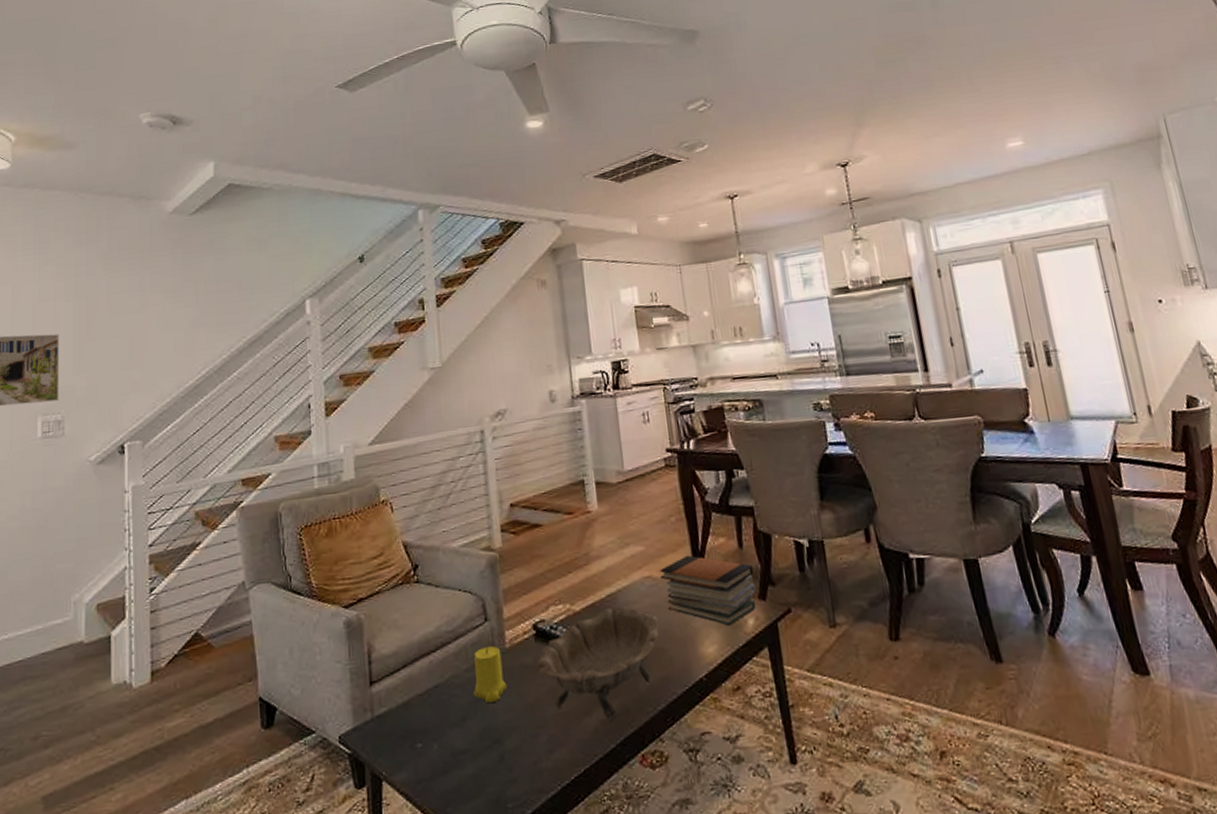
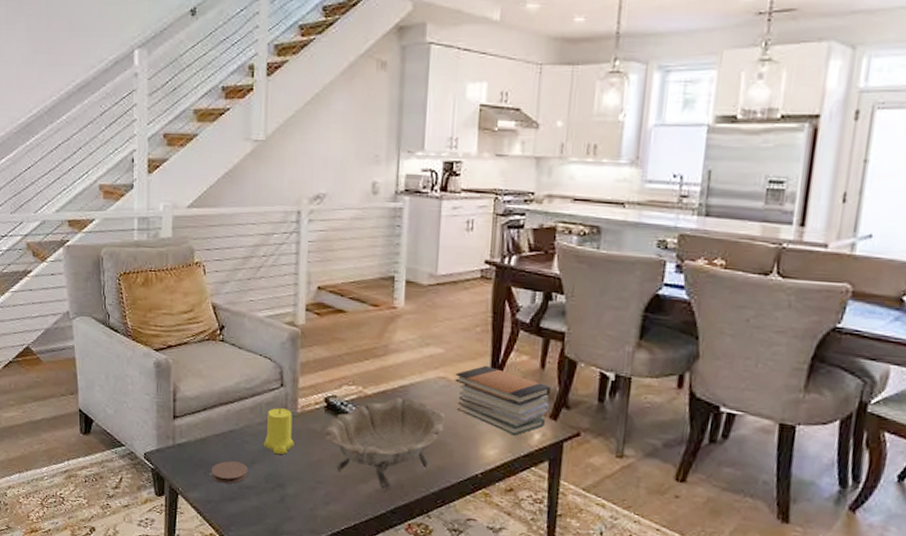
coaster: none [417,722,460,754] -> present [210,461,248,484]

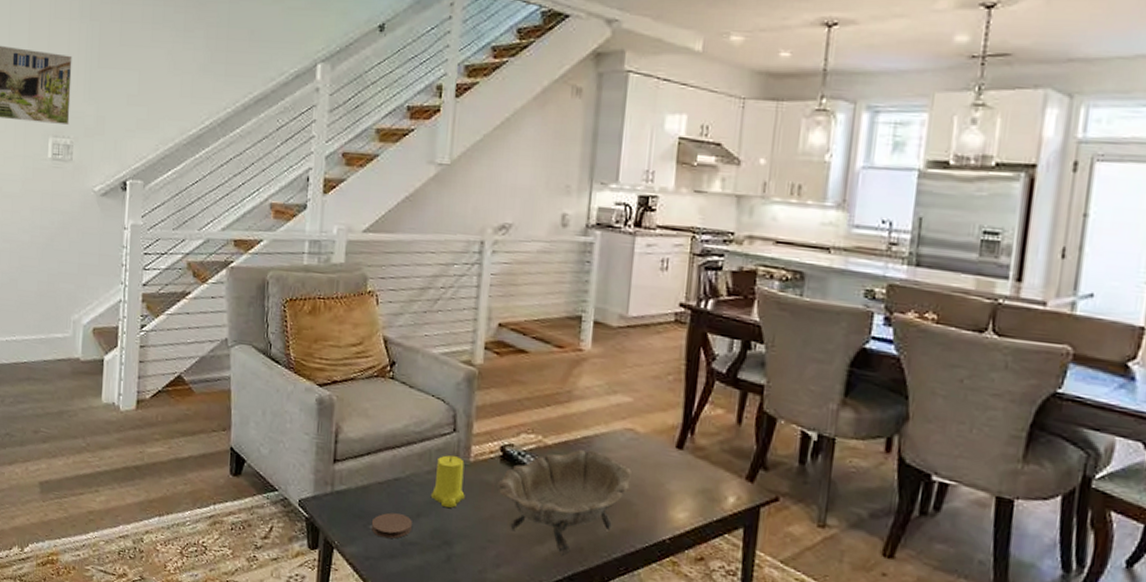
book stack: present [455,365,551,436] -> none [643,417,748,498]

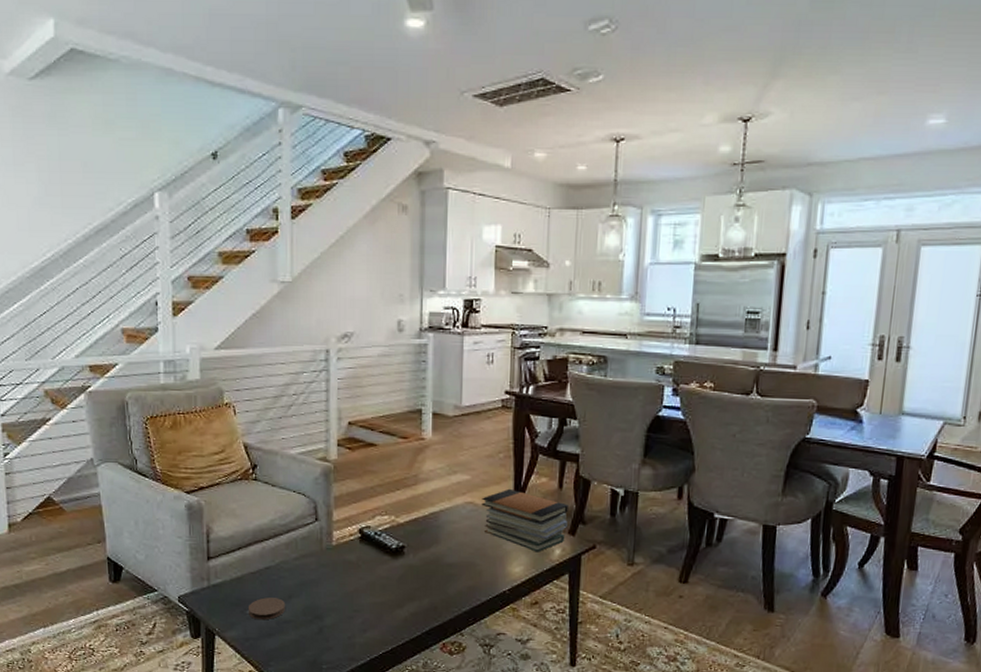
candle: present [430,455,465,508] -> none [299,542,331,587]
decorative bowl: present [498,449,631,555] -> none [359,523,474,615]
book stack: none [643,417,748,498] -> present [481,488,568,552]

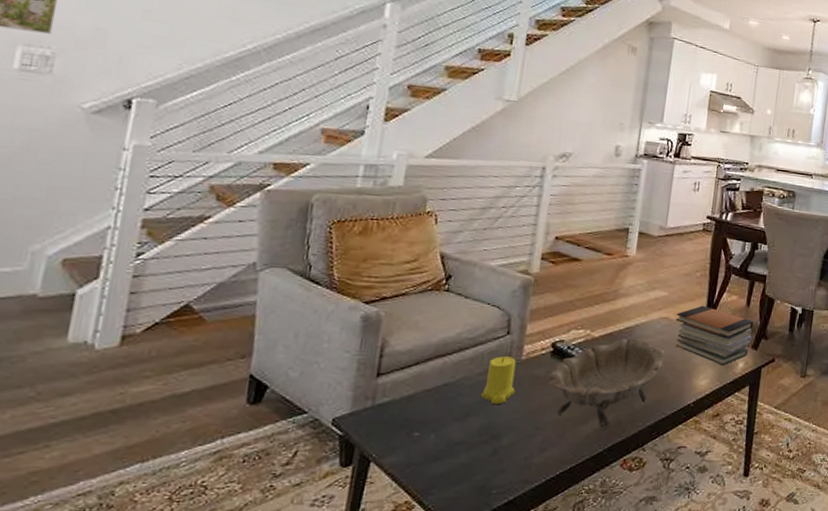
coaster: present [247,597,285,620] -> none [414,417,460,443]
candle: none [299,542,331,587] -> present [480,356,517,404]
decorative bowl: none [359,523,474,615] -> present [547,338,665,430]

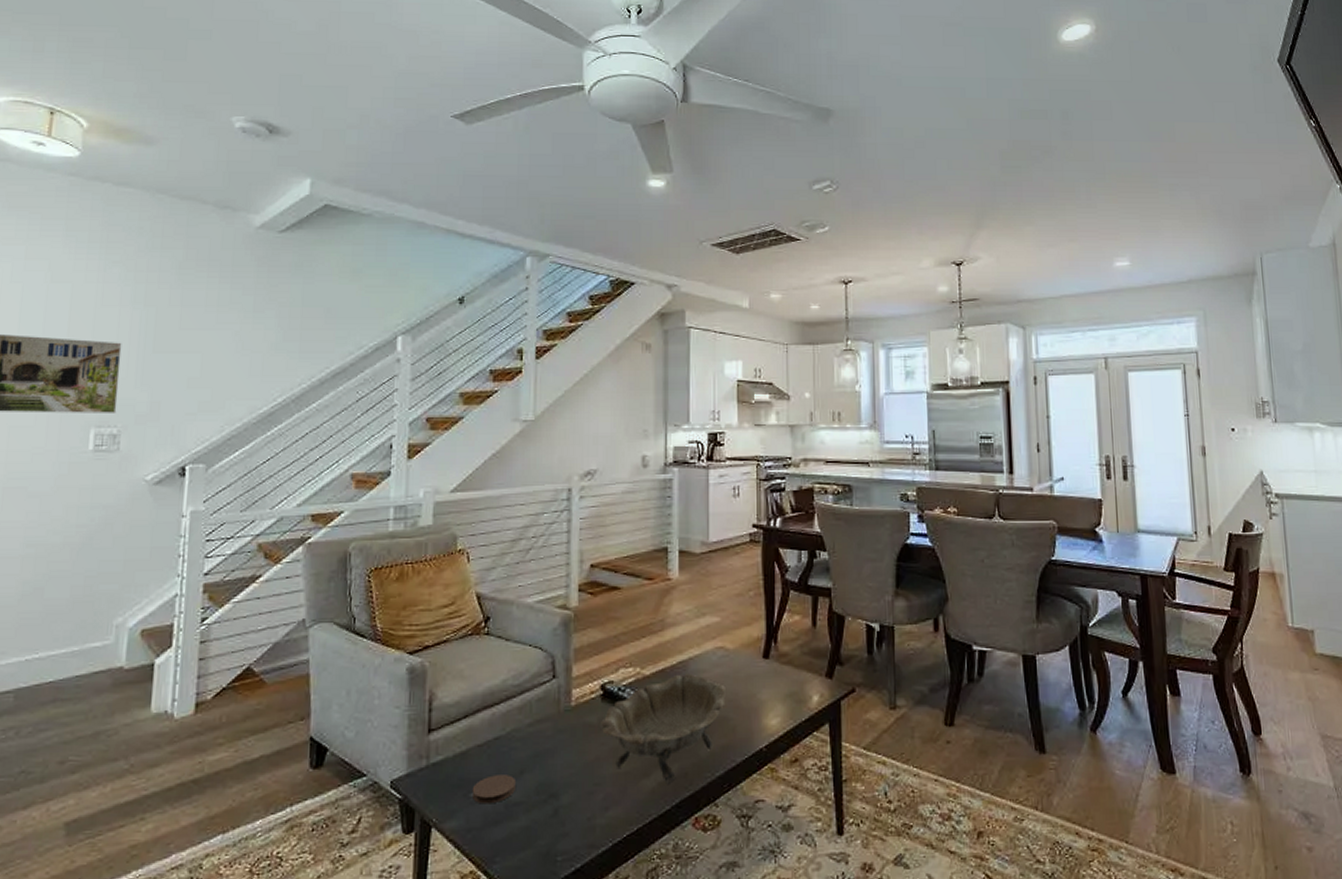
coaster: none [414,417,460,443] -> present [471,775,515,804]
candle: present [480,356,517,404] -> none [533,703,569,757]
book stack: present [676,305,754,366] -> none [733,629,824,700]

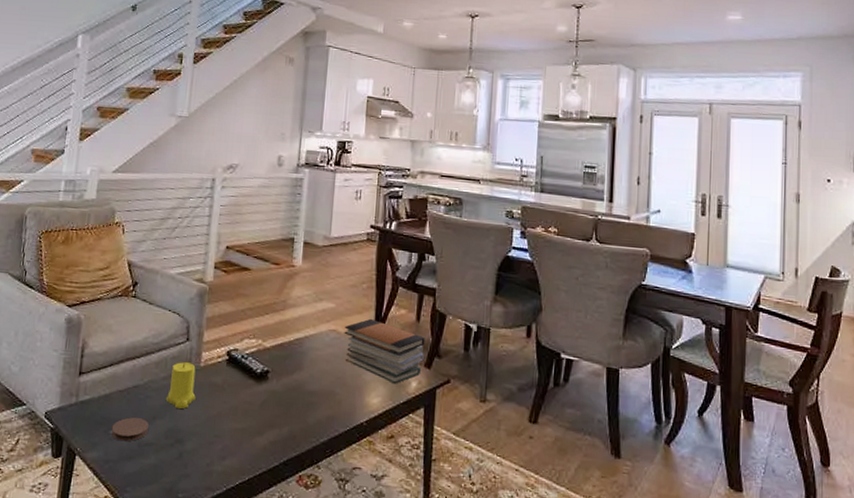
candle: none [533,703,569,757] -> present [165,362,196,409]
decorative bowl: present [601,674,726,784] -> none [224,349,335,444]
book stack: none [733,629,824,700] -> present [344,318,425,384]

